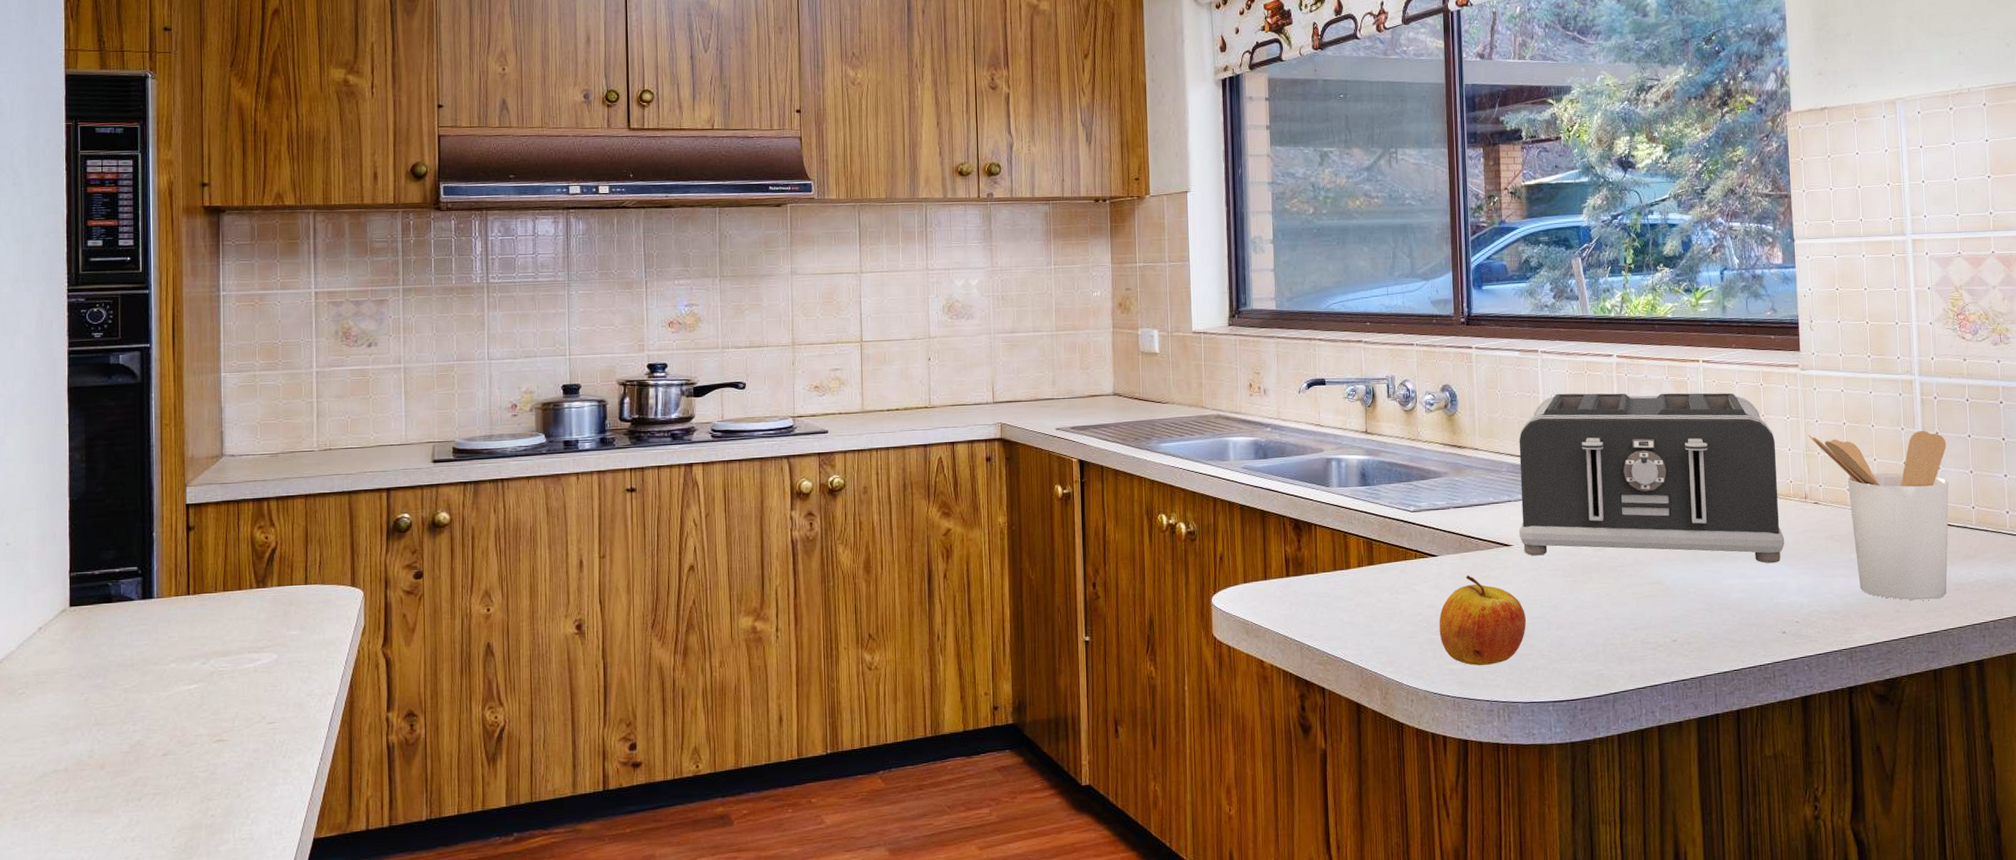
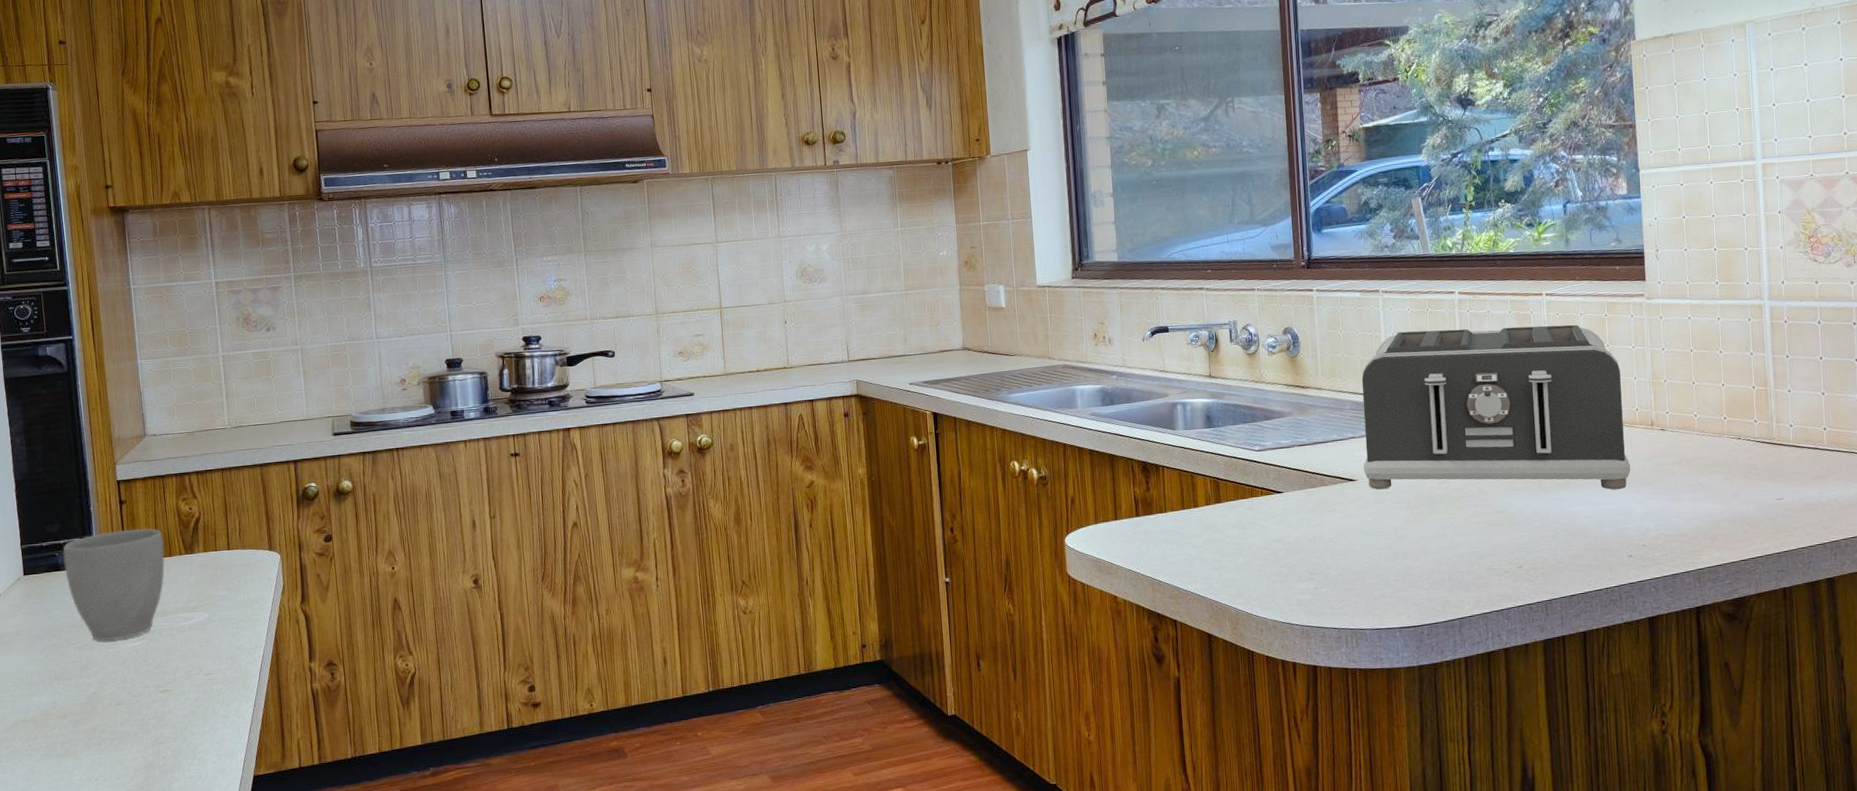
mug: none [117,557,234,683] -> present [63,528,165,642]
apple: present [1439,575,1527,666] -> none [1286,510,1373,596]
utensil holder: present [1807,430,1949,601] -> none [1653,354,1800,522]

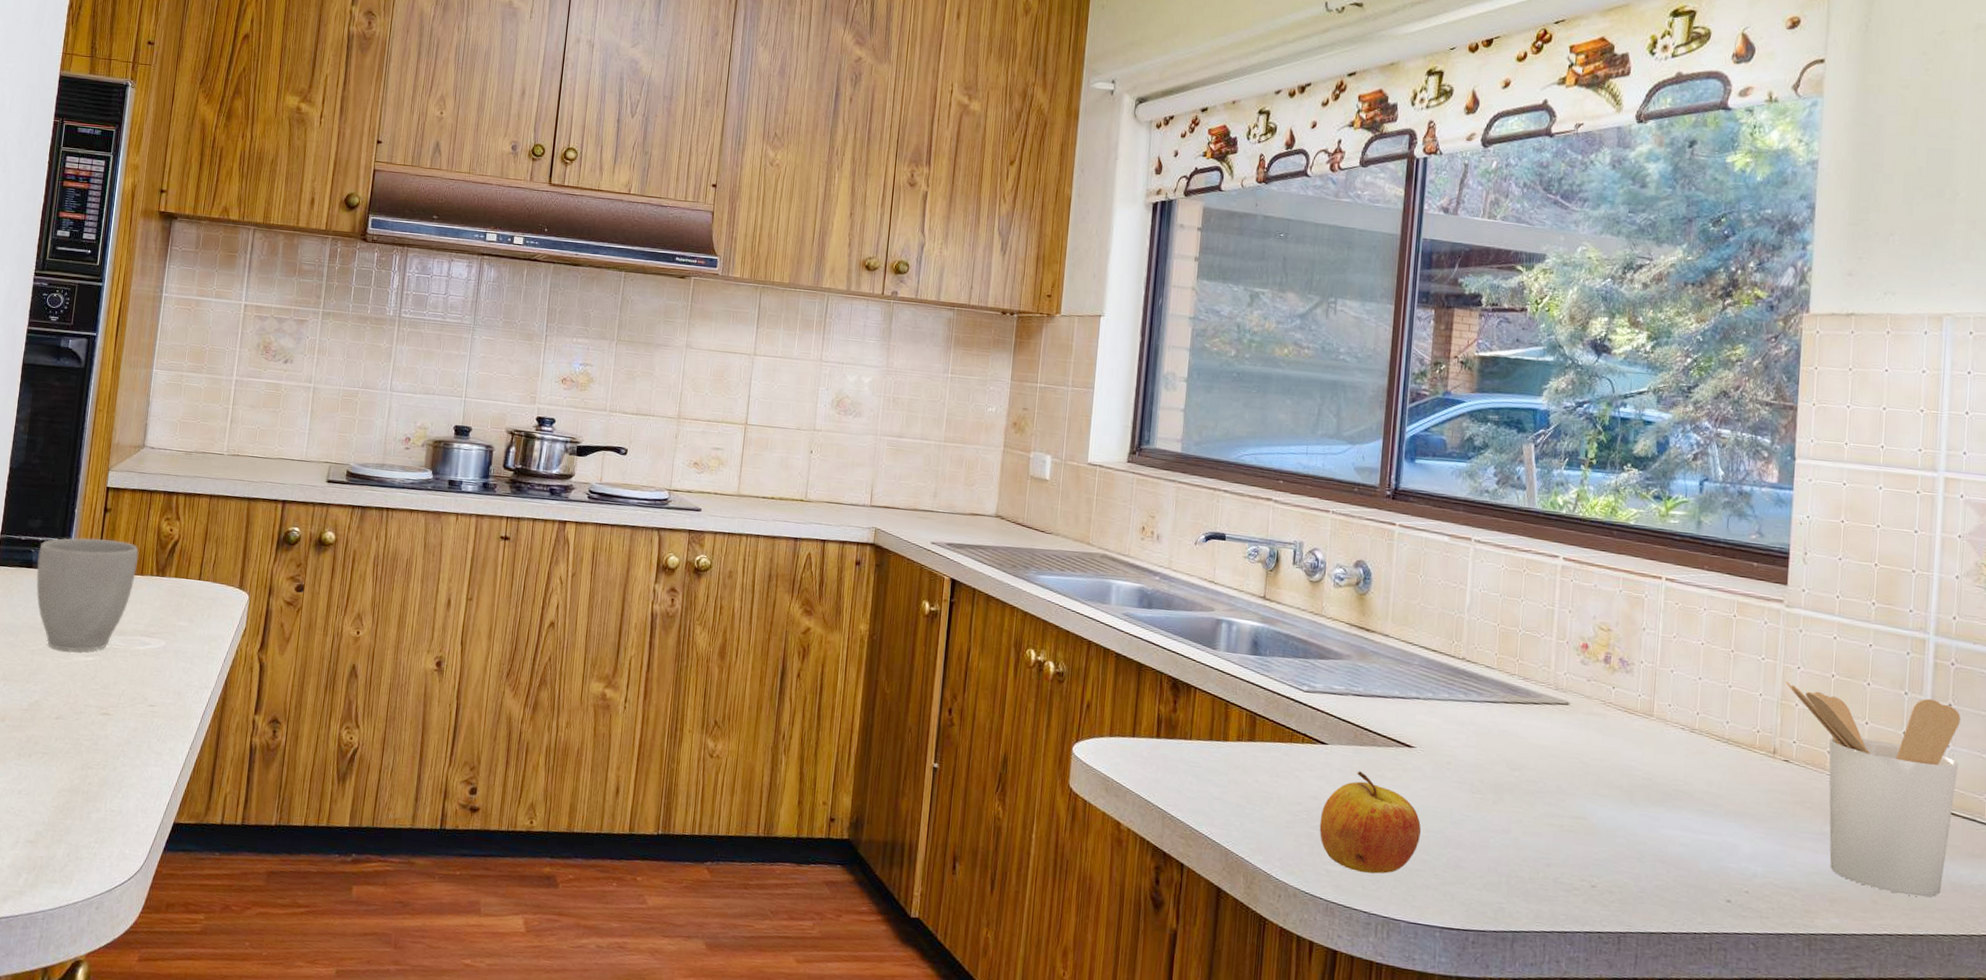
apple: none [1286,510,1373,596] -> present [1319,771,1422,874]
toaster: present [1361,324,1631,490] -> none [1425,589,1745,821]
utensil holder: none [1653,354,1800,522] -> present [1785,681,1961,897]

